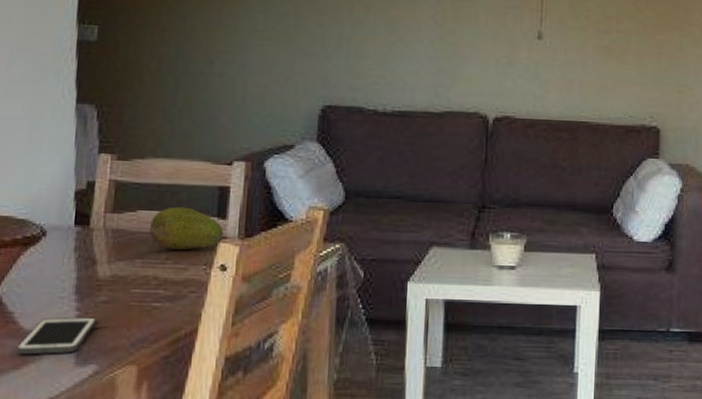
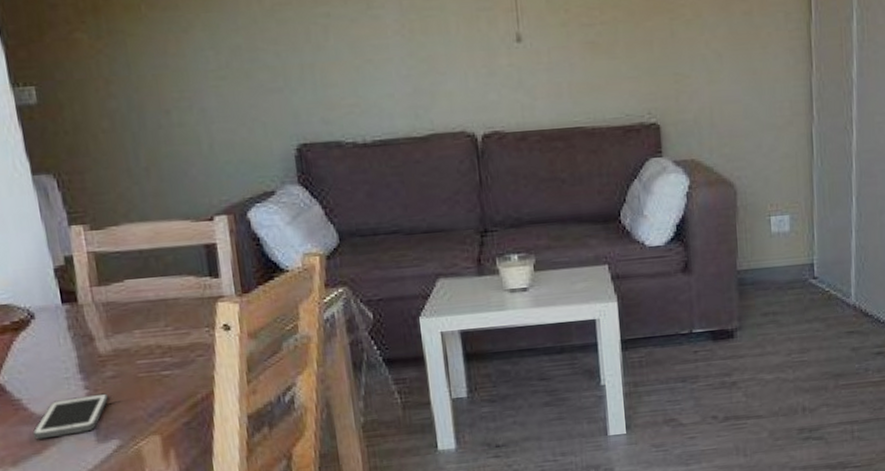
fruit: present [149,206,224,251] -> none [140,270,220,316]

